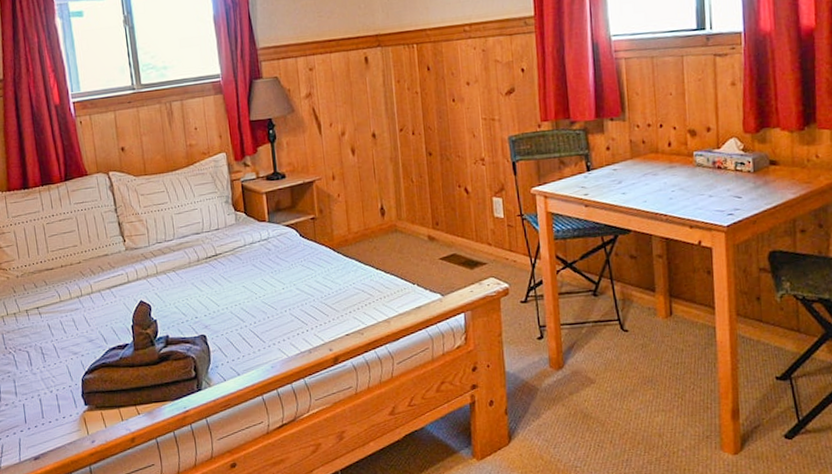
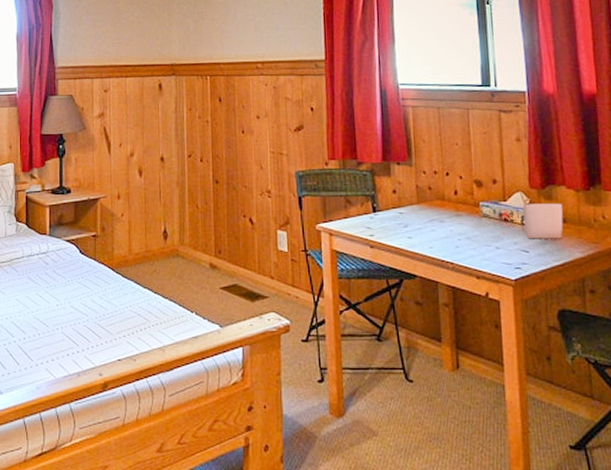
mug: none [736,146,777,185] -> present [522,203,564,239]

